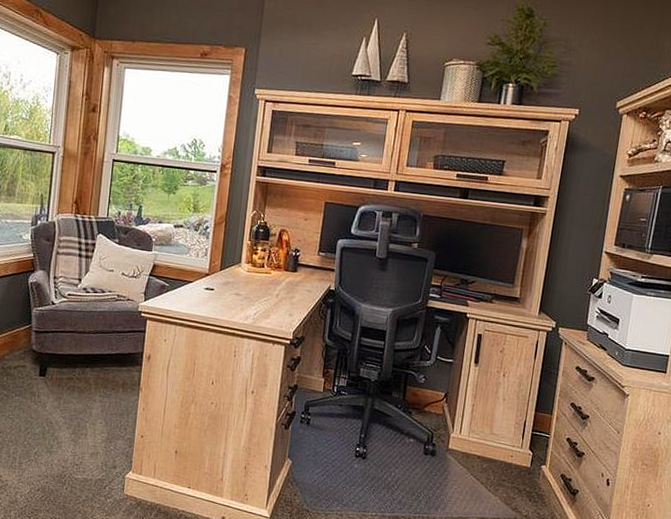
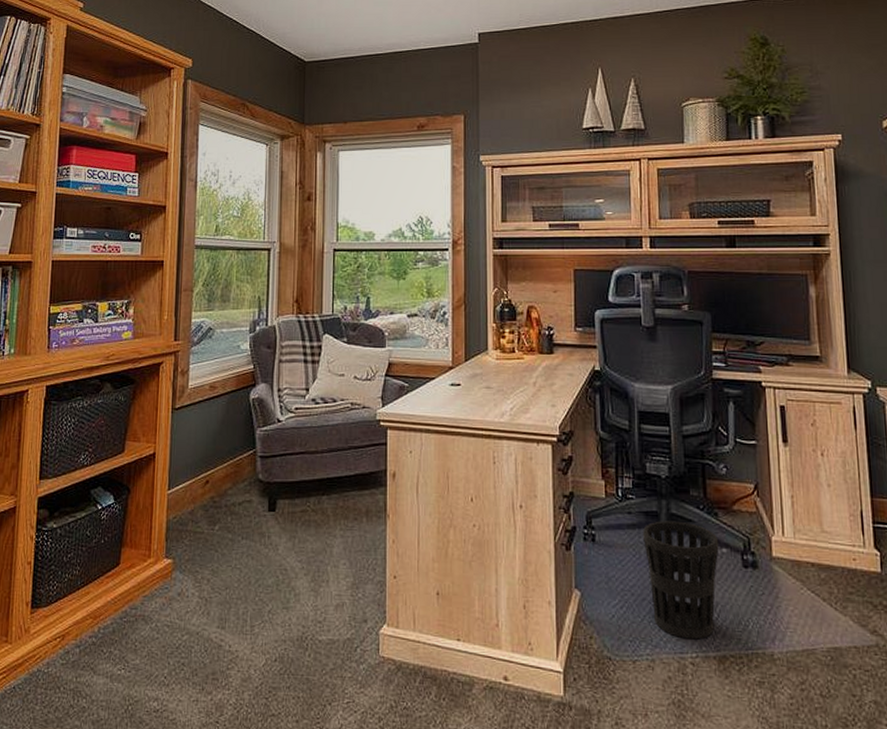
wastebasket: none [347,413,409,503] -> present [643,521,719,640]

